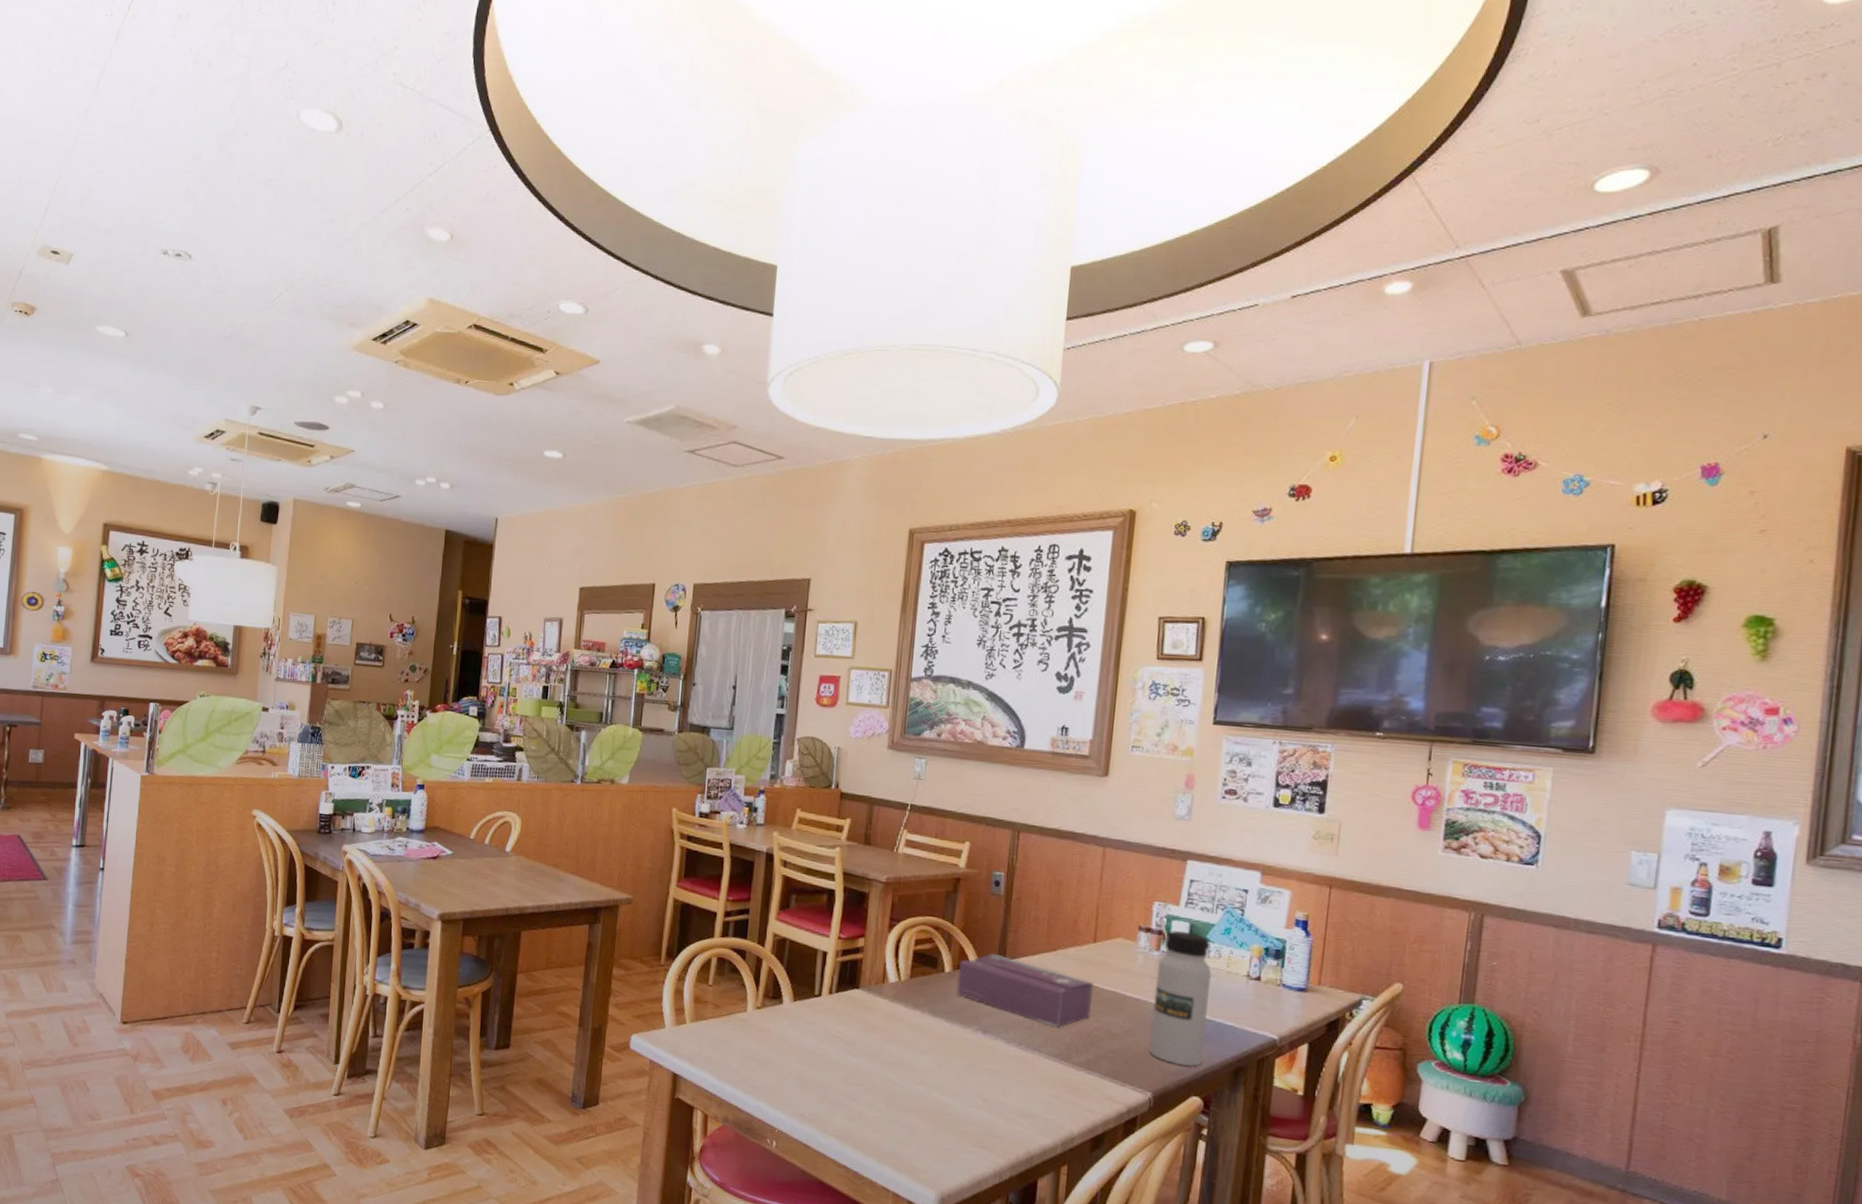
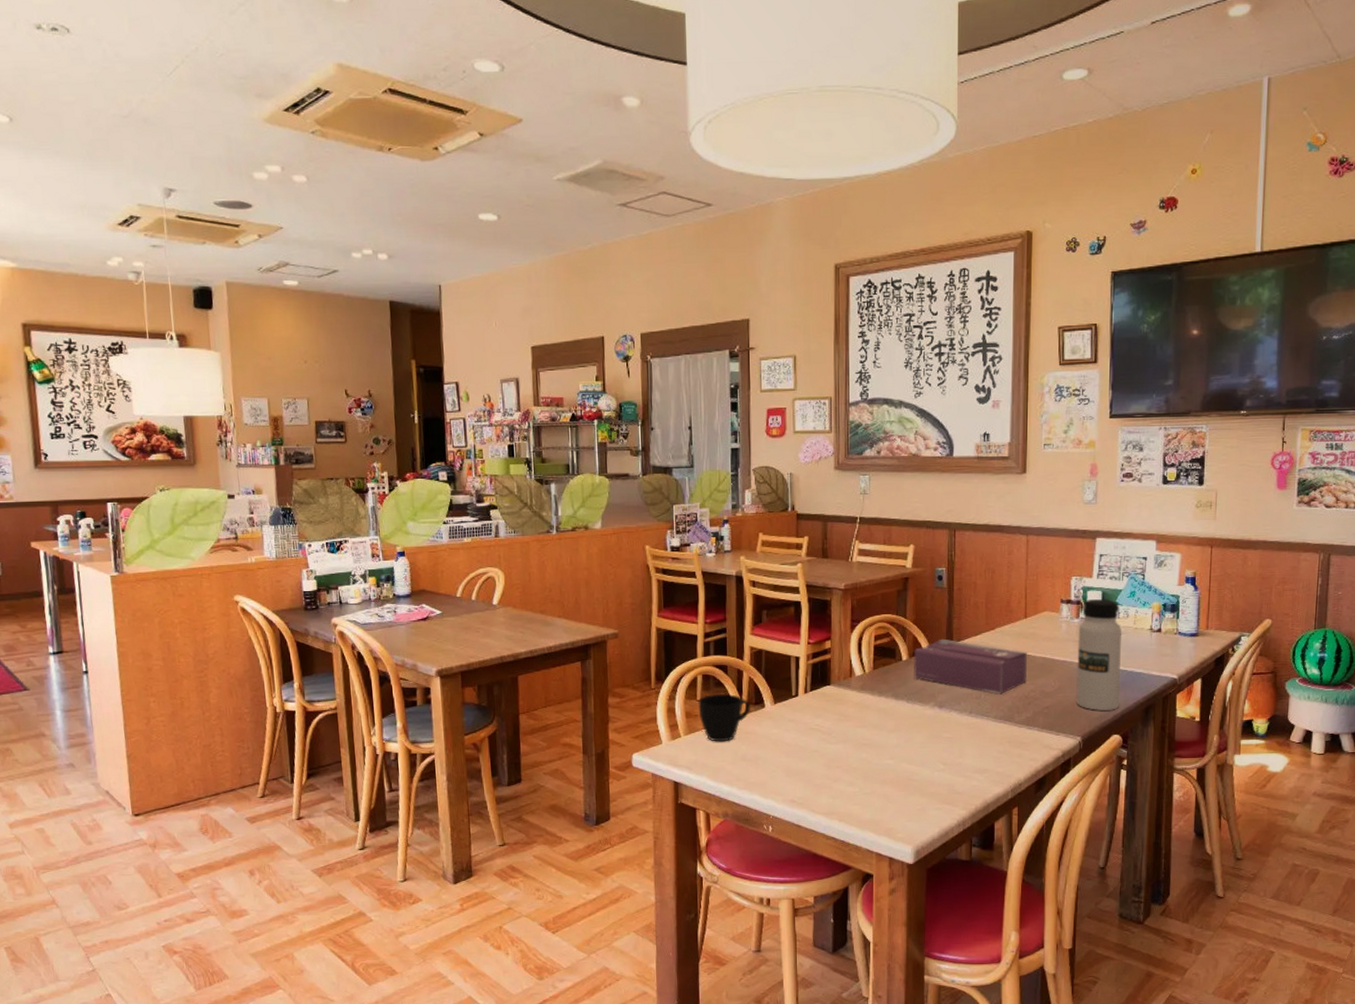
cup: none [709,979,768,1037] -> present [698,693,751,742]

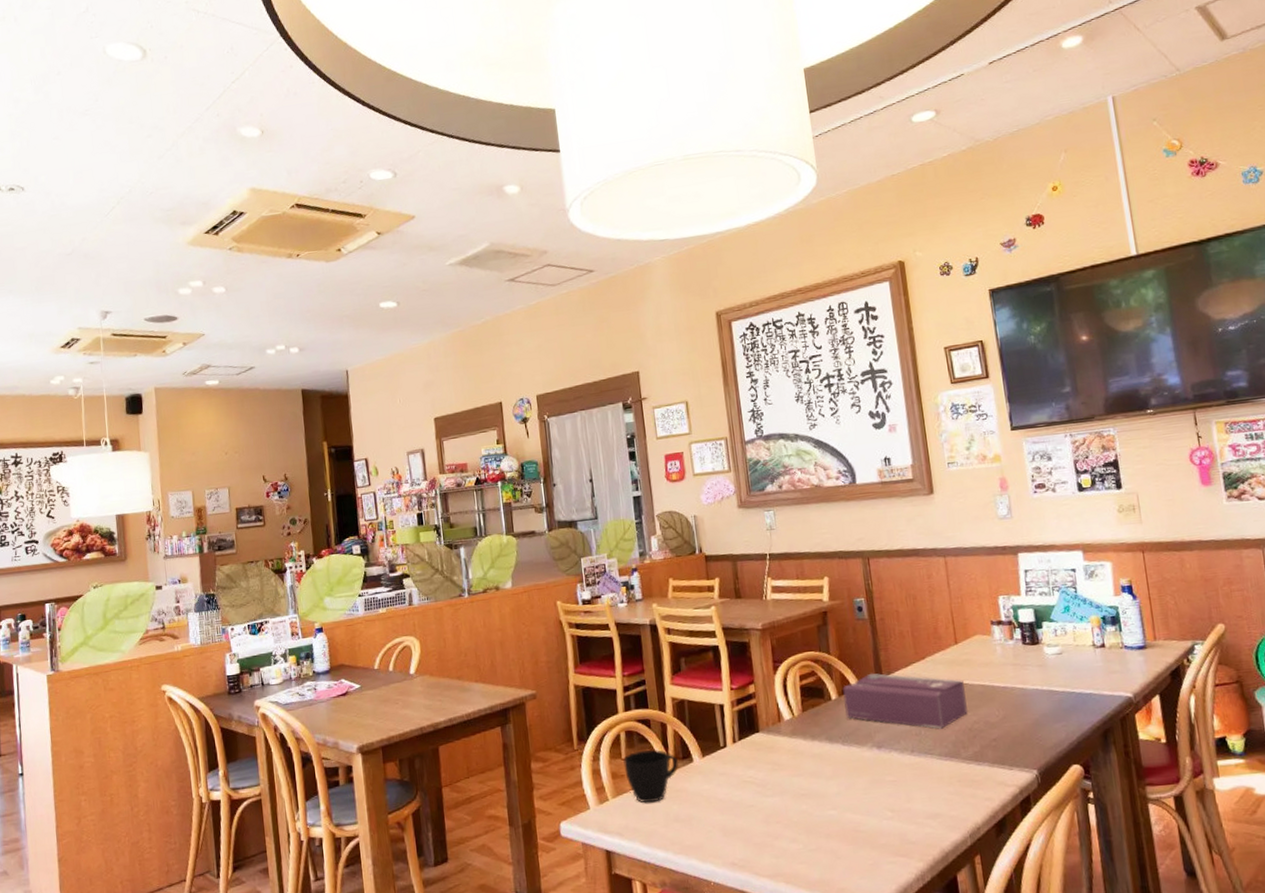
water bottle: present [1076,599,1122,711] -> none [1014,617,1074,739]

